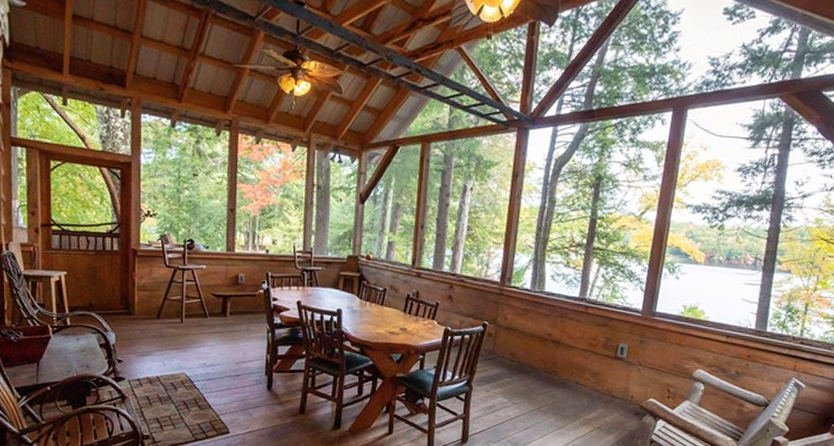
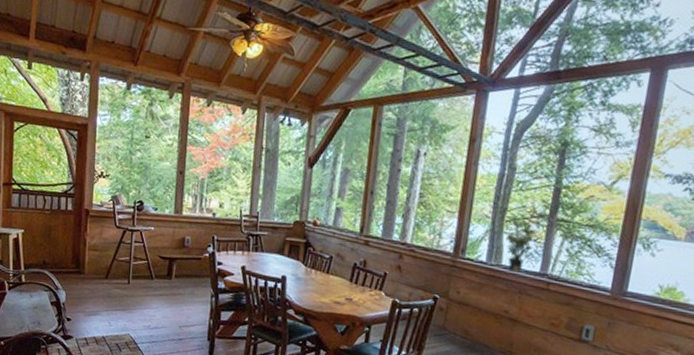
potted plant: none [548,249,576,299] -> present [506,219,538,274]

